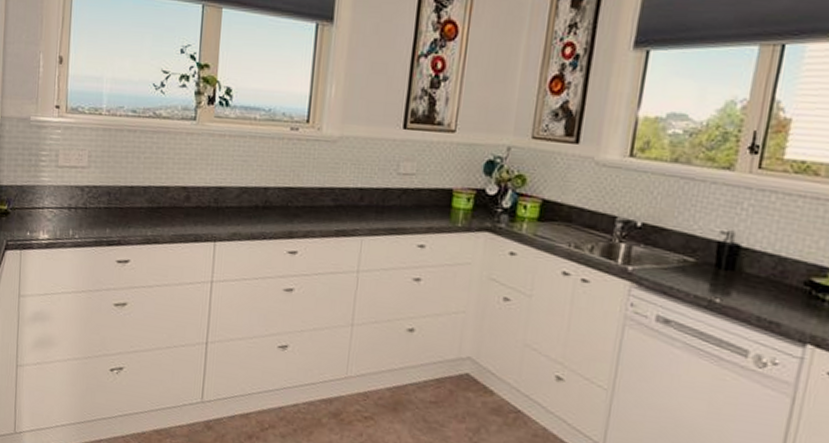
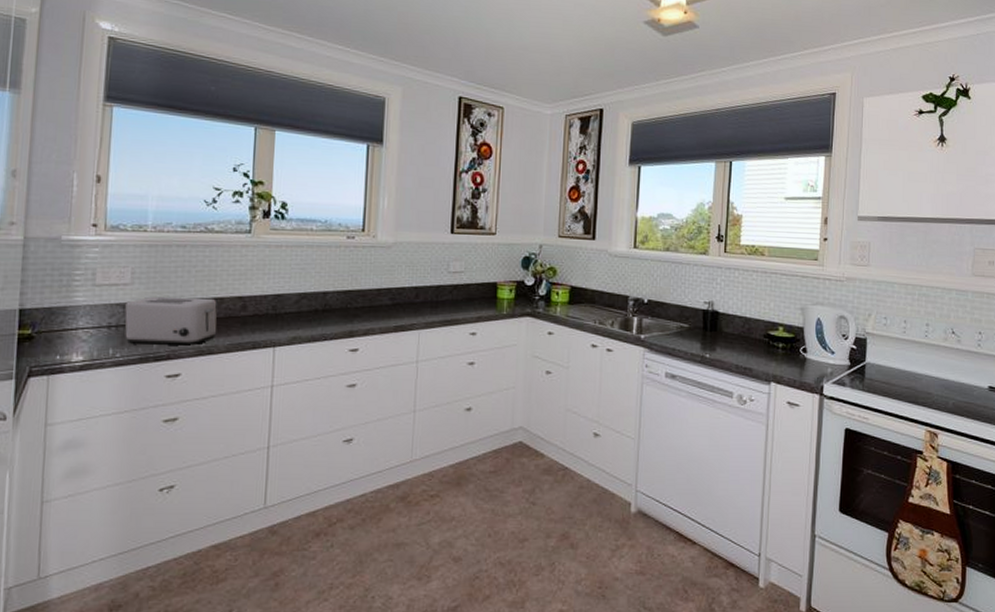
toaster: none [82,180,163,234] -> present [125,296,217,346]

